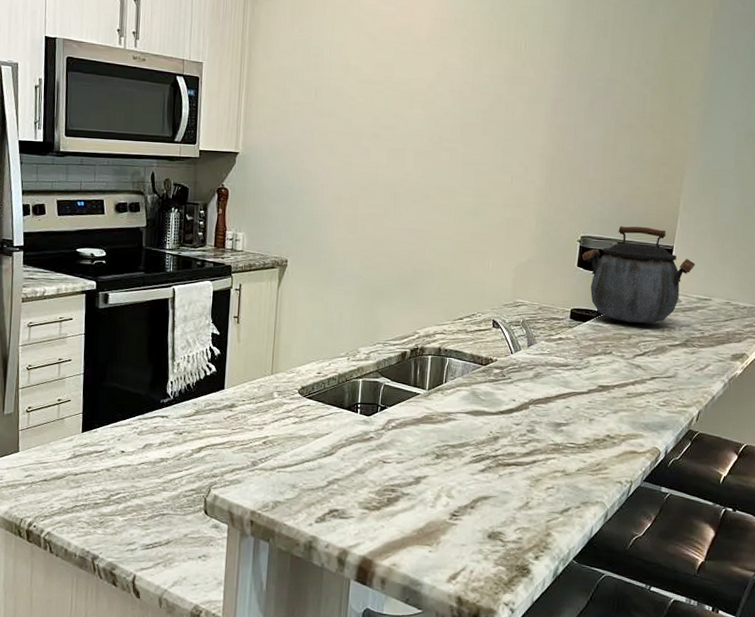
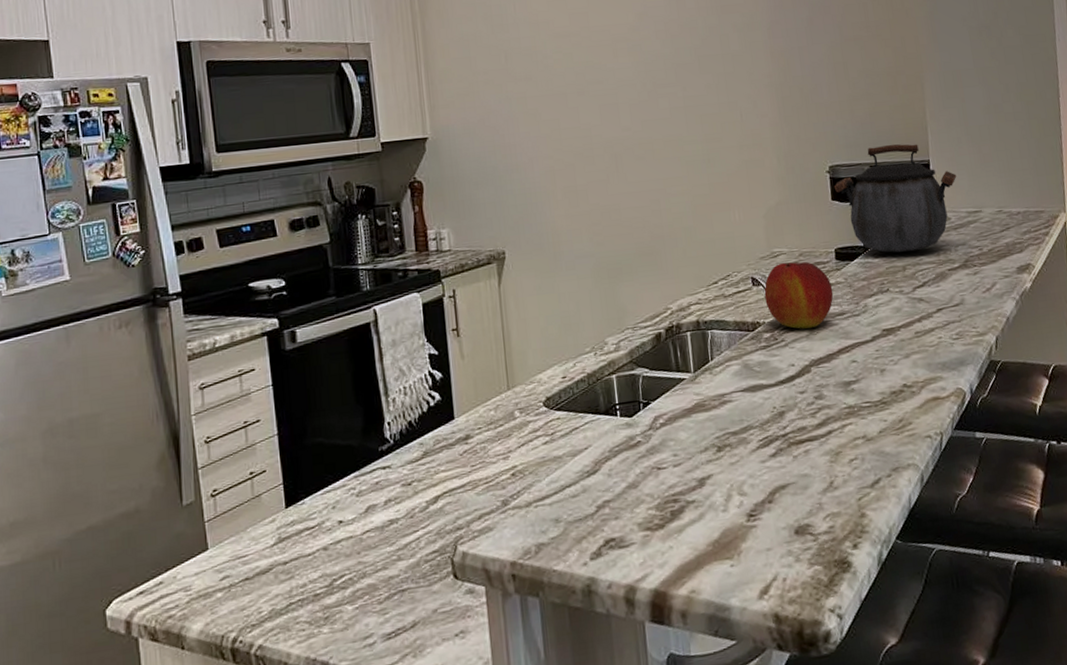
apple: none [501,313,562,372] -> present [764,262,834,329]

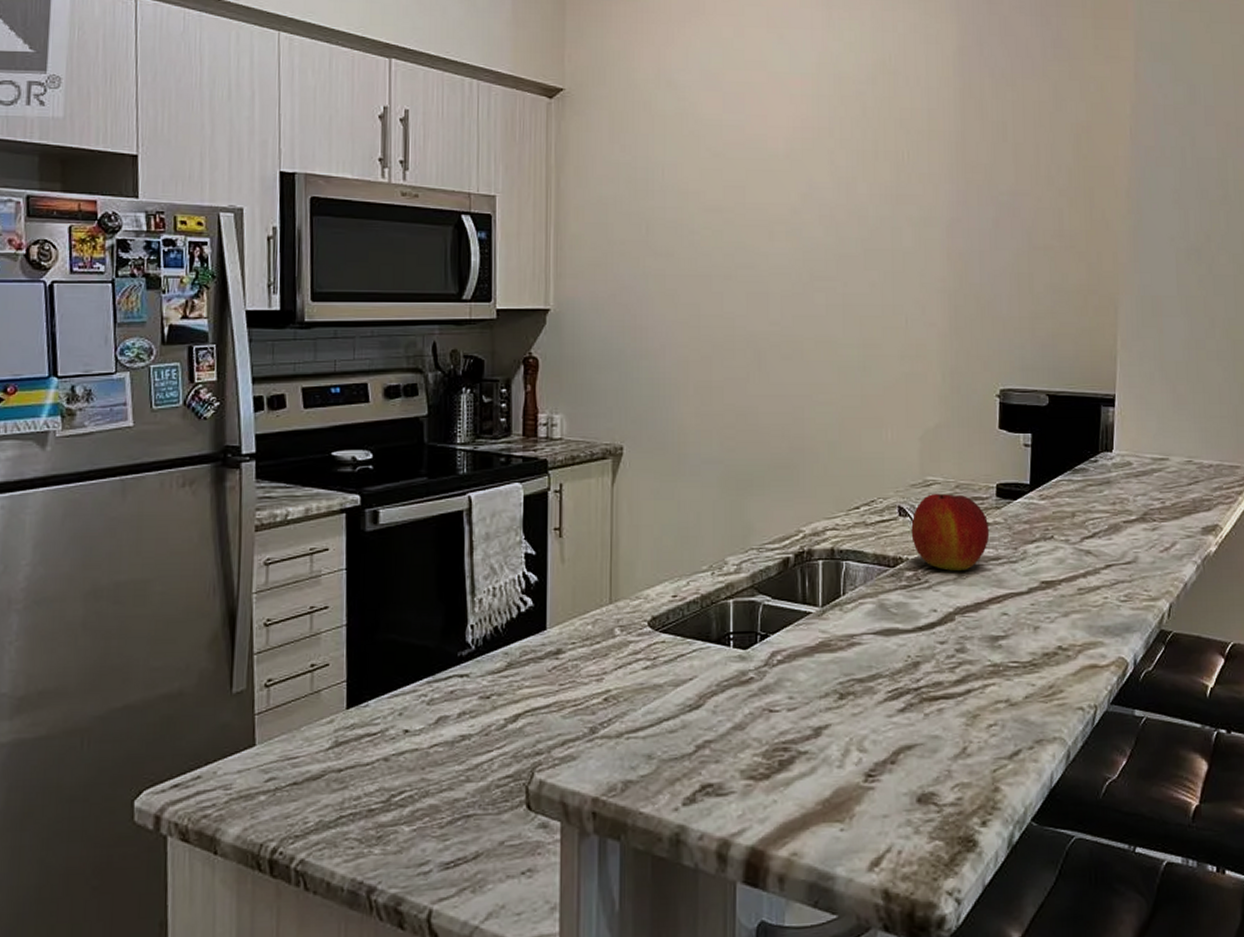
kettle: present [833,144,957,253] -> none [1003,372,1145,497]

